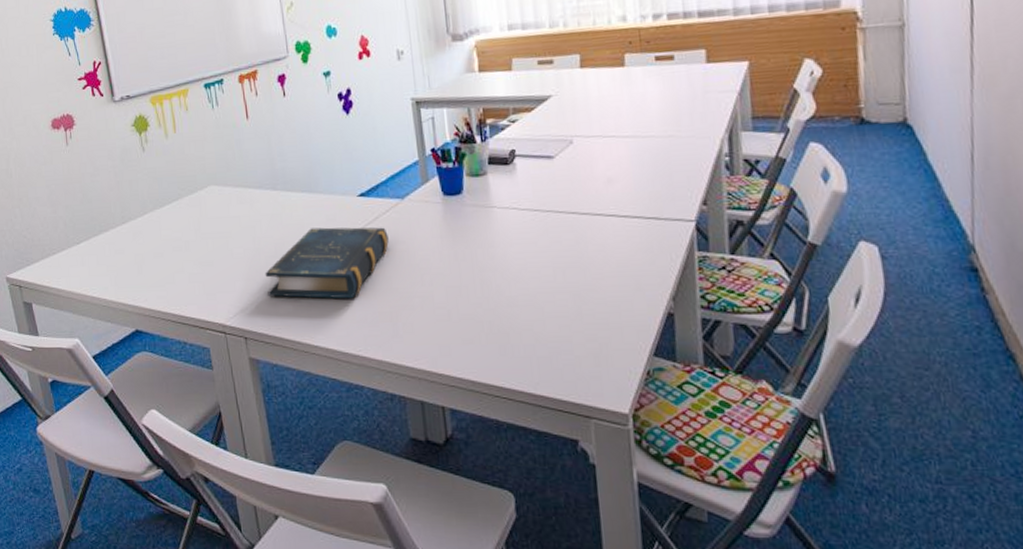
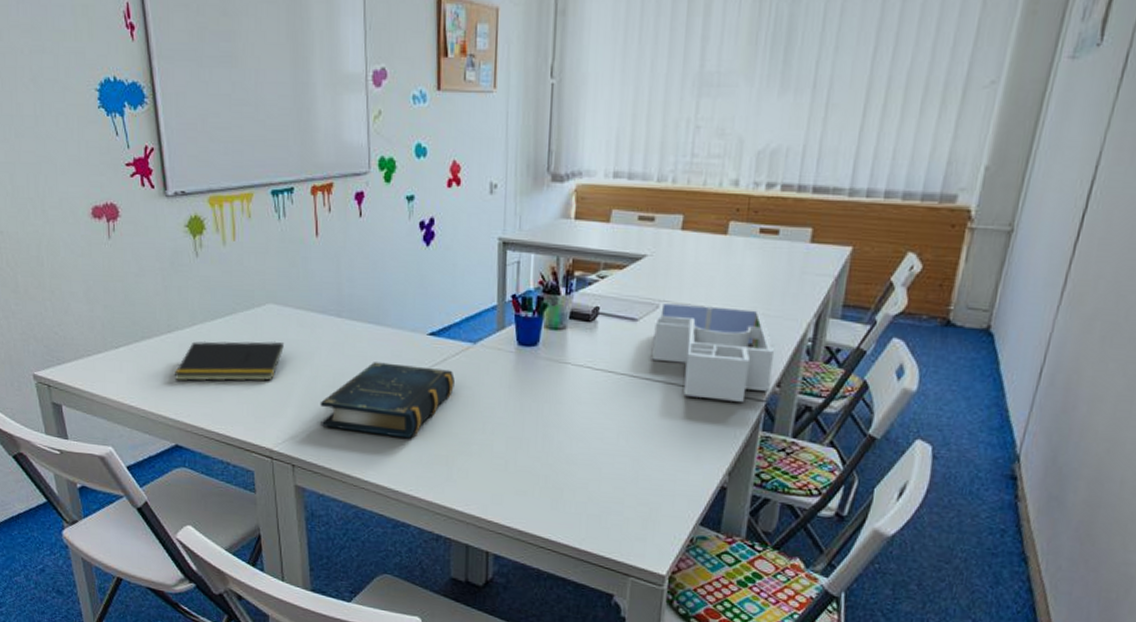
notepad: none [130,219,227,269] -> present [174,341,284,382]
desk organizer: none [570,133,696,226] -> present [652,302,774,402]

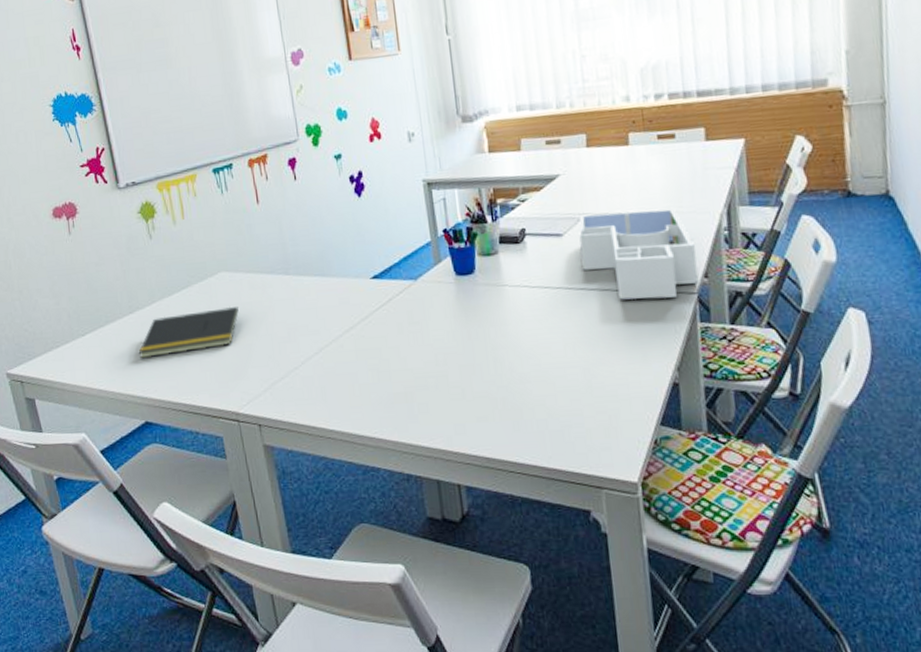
book: present [320,362,455,439] -> none [278,308,403,383]

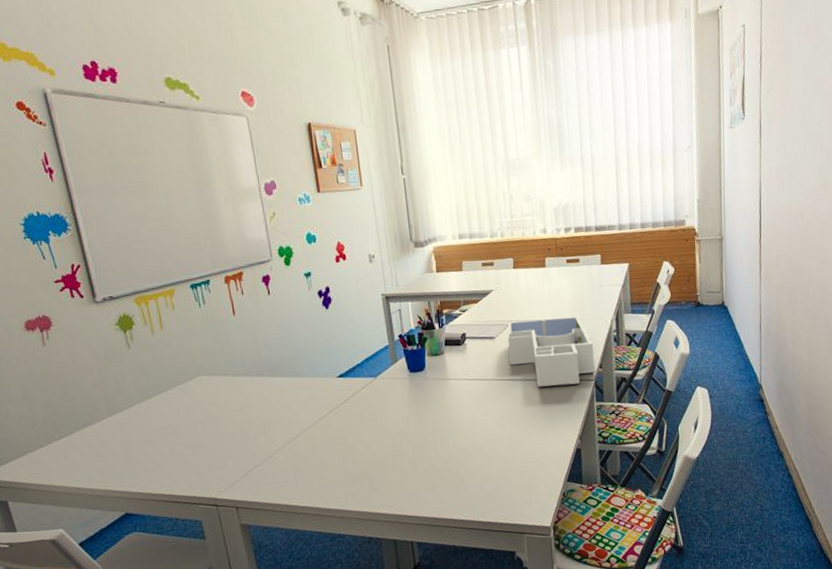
notepad: present [138,306,239,359] -> none [117,406,217,457]

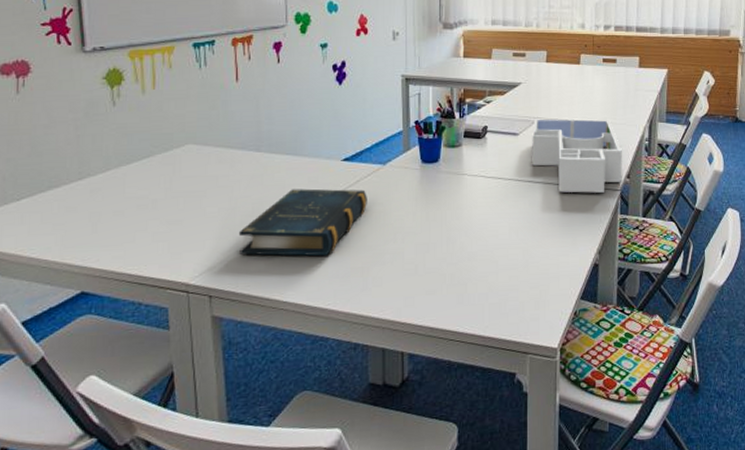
book: none [254,401,365,469] -> present [238,188,367,256]

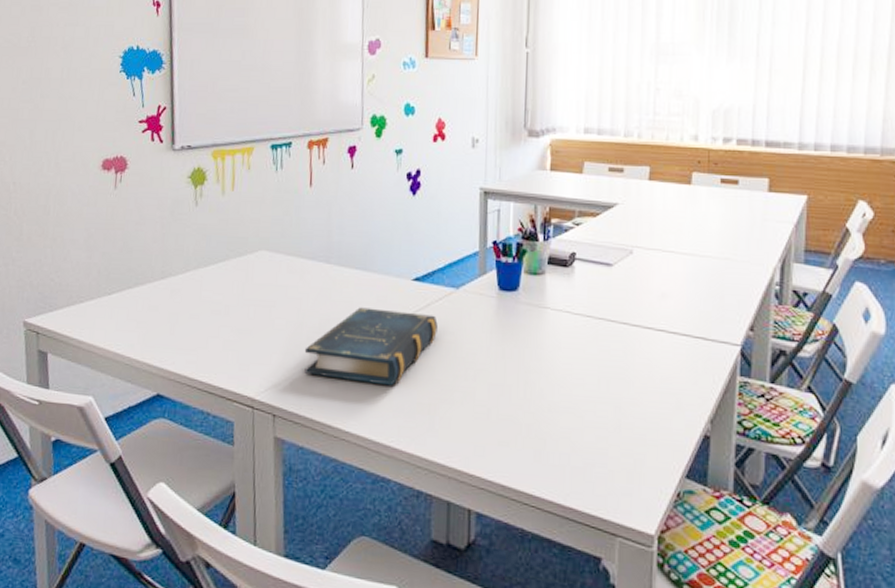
desk organizer: present [532,119,622,193] -> none [628,248,744,346]

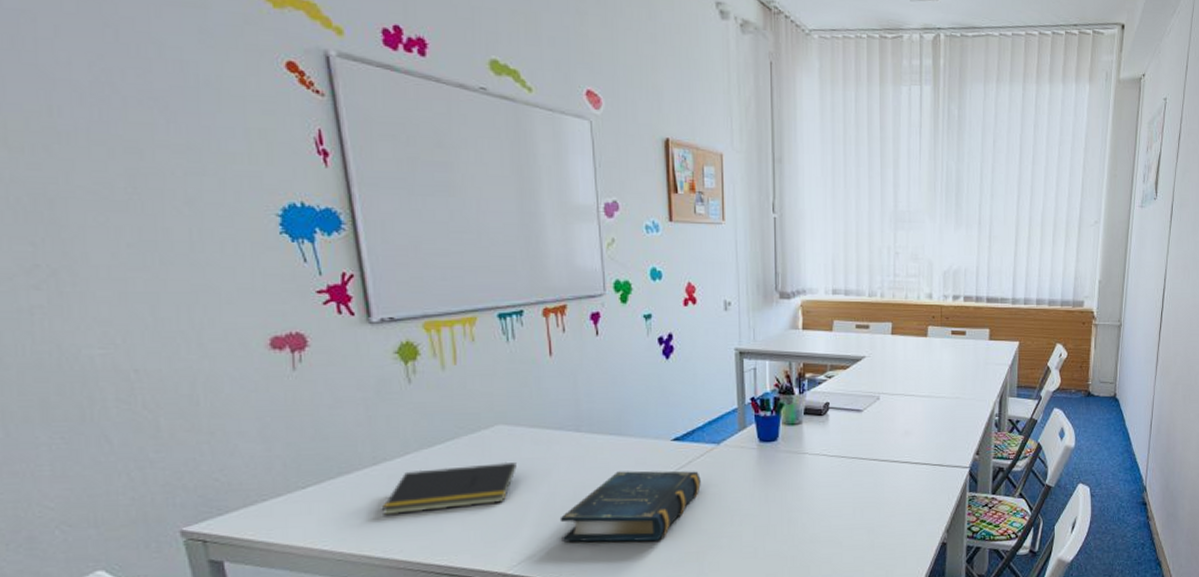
notepad: none [163,287,273,328] -> present [381,461,517,516]

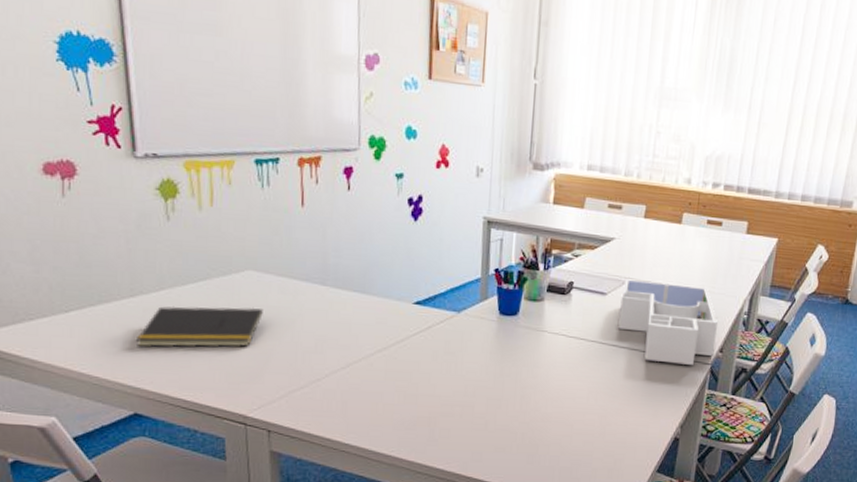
book: present [559,470,701,542] -> none [300,329,439,402]
desk organizer: none [877,394,971,471] -> present [618,279,718,365]

